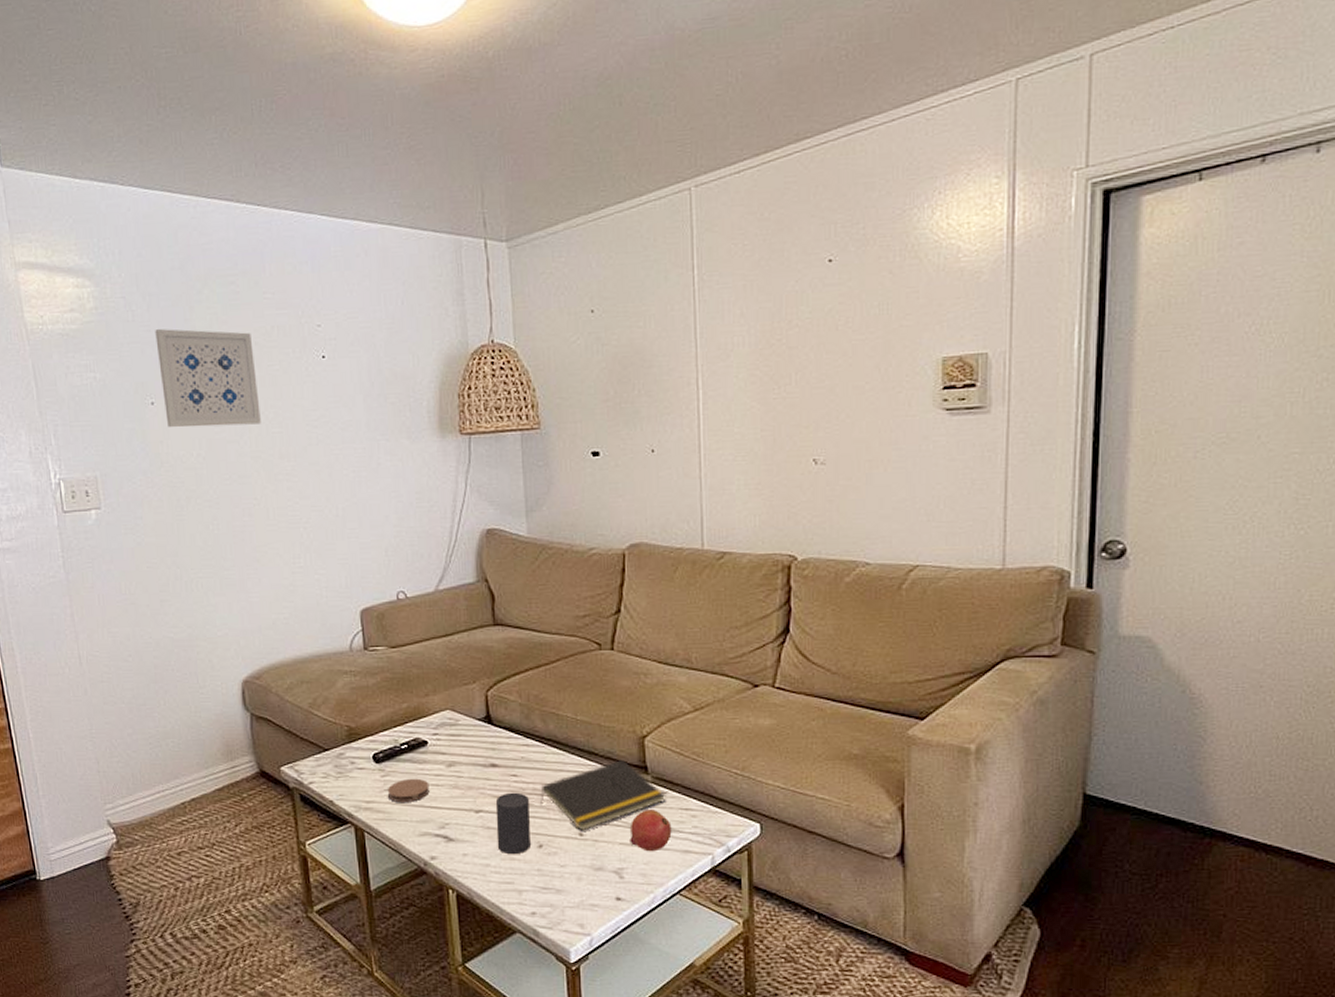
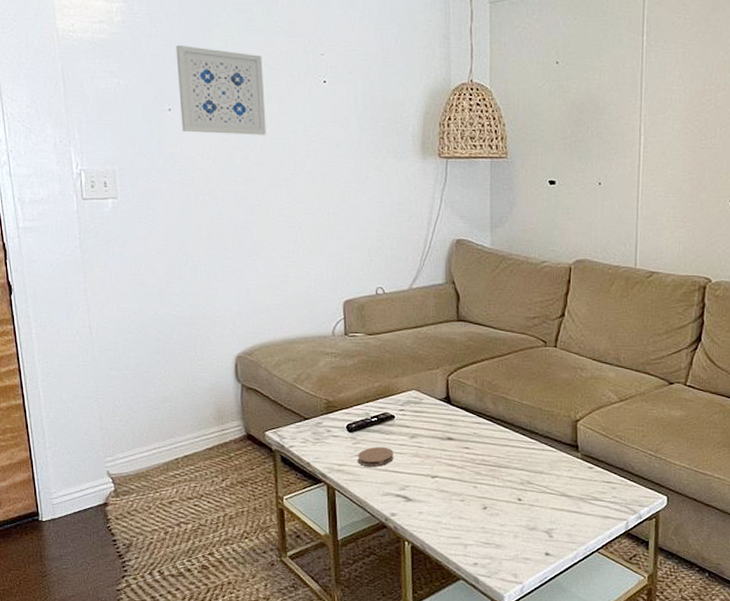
cup: present [495,792,531,855] -> none [448,462,478,515]
notepad: present [540,759,665,831] -> none [487,438,591,497]
fruit: present [630,808,672,852] -> none [560,480,595,516]

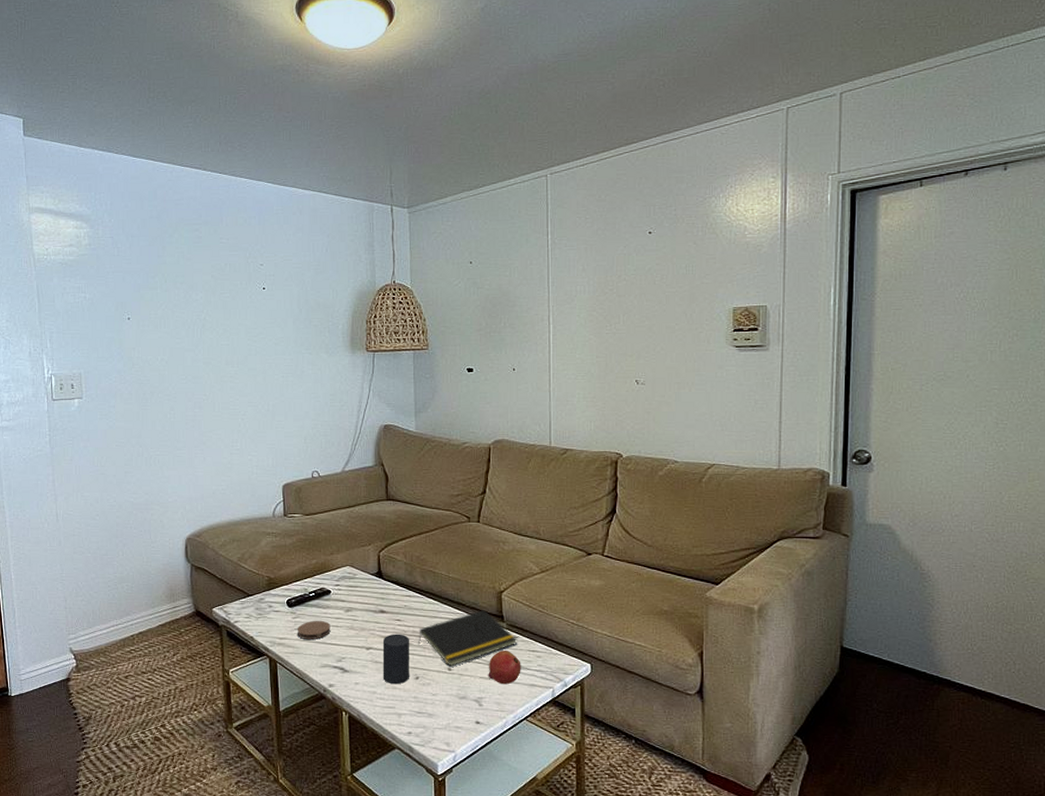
wall art: present [176,45,266,135] -> none [134,262,213,338]
cup: none [448,462,478,515] -> present [382,633,409,685]
notepad: none [487,438,591,497] -> present [418,609,517,667]
fruit: none [560,480,595,516] -> present [488,649,521,685]

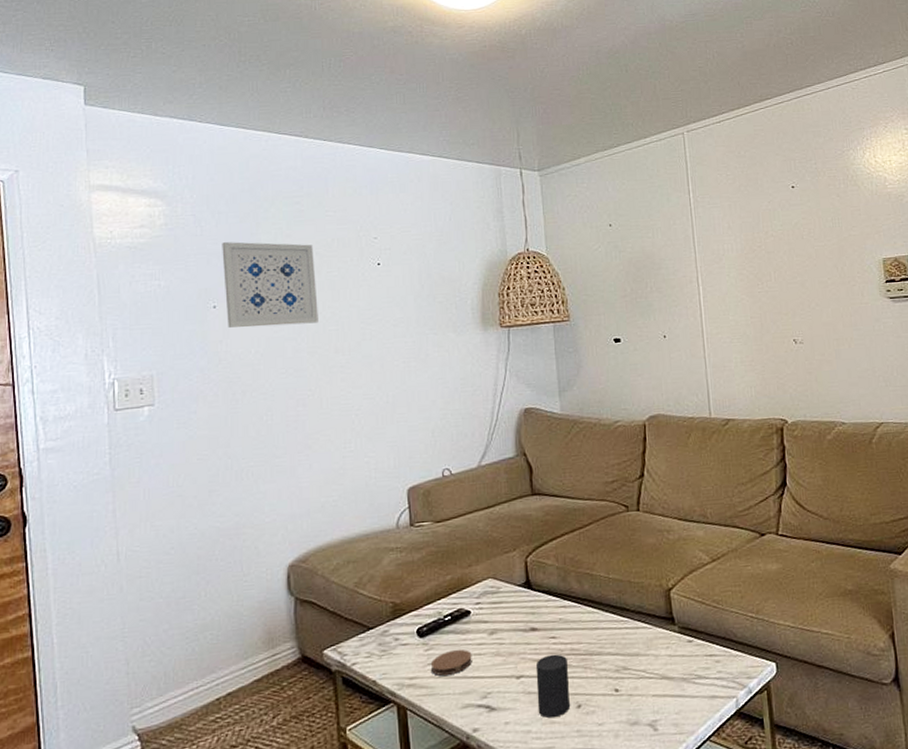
wall art: none [134,262,213,338] -> present [222,242,319,328]
notepad: present [418,609,517,667] -> none [577,612,691,687]
fruit: present [488,649,521,685] -> none [661,658,699,701]

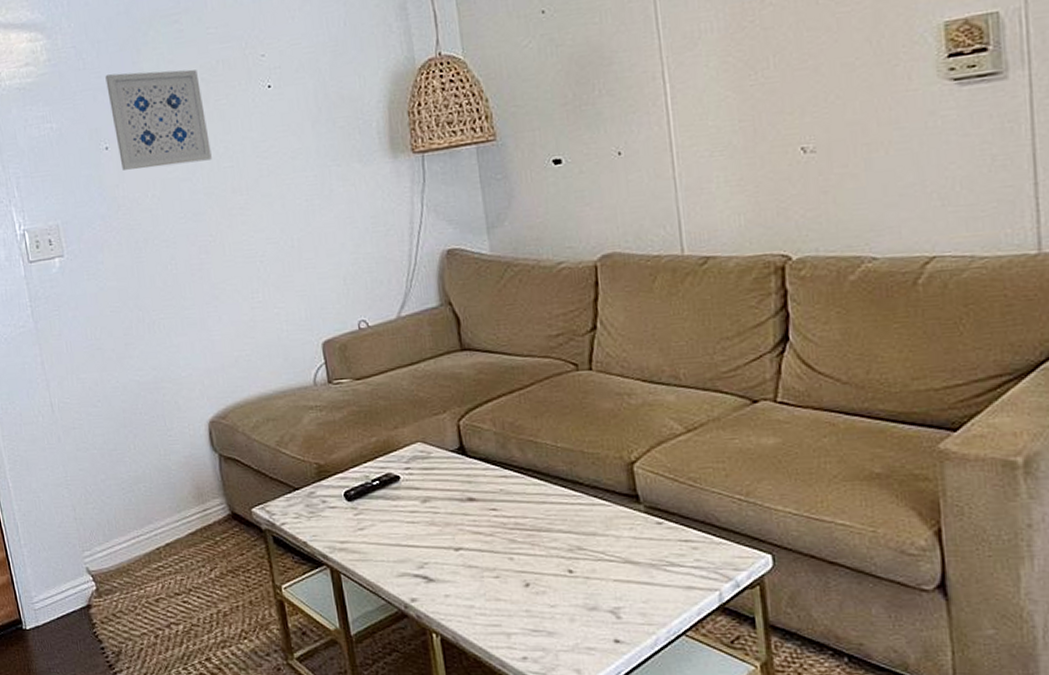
coaster: present [431,649,472,676] -> none [362,515,406,541]
cup: present [535,654,570,719] -> none [475,527,517,595]

